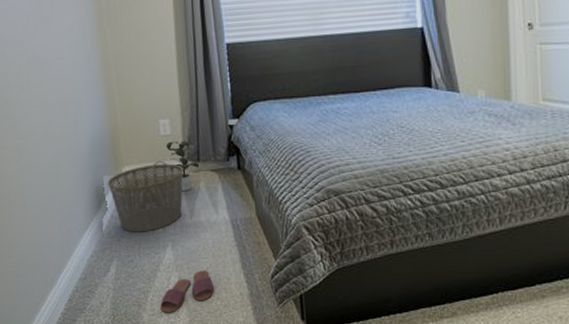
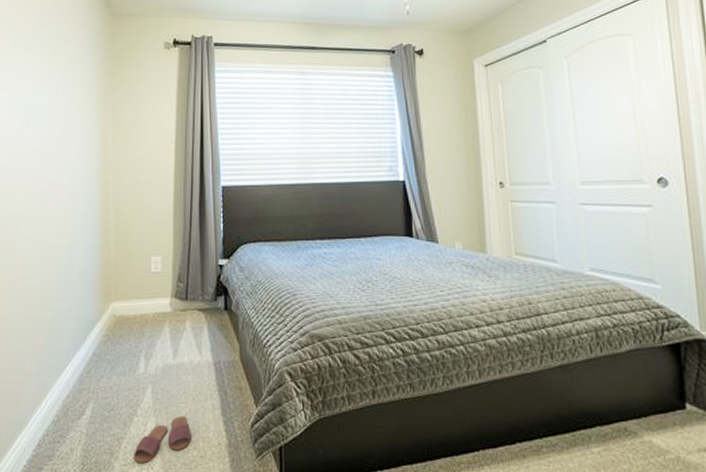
basket: present [107,161,184,233] -> none [93,298,171,373]
potted plant: present [166,140,200,192] -> none [156,278,187,331]

